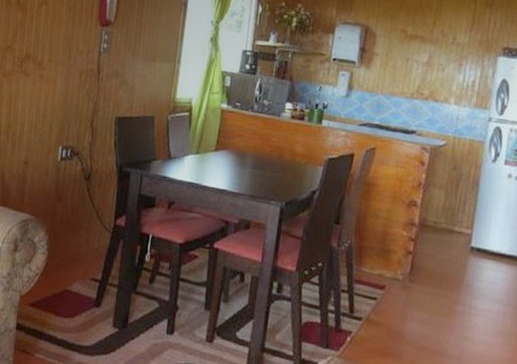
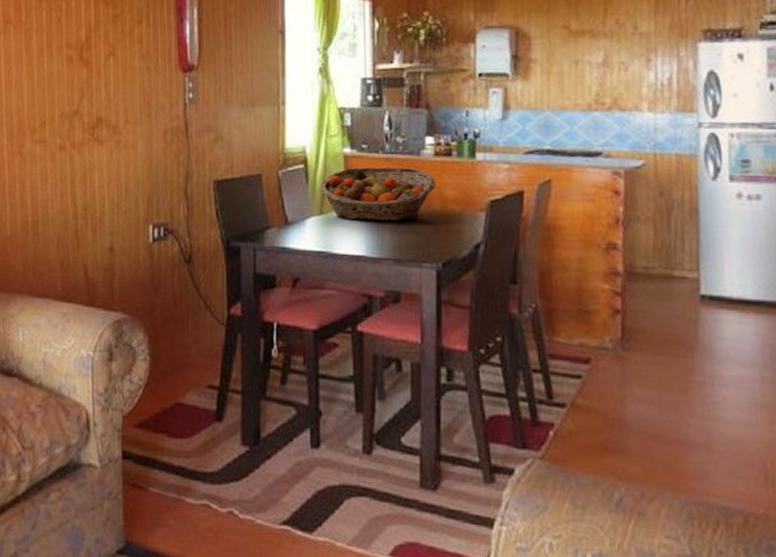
fruit basket: none [199,120,290,166] -> present [320,166,436,222]

